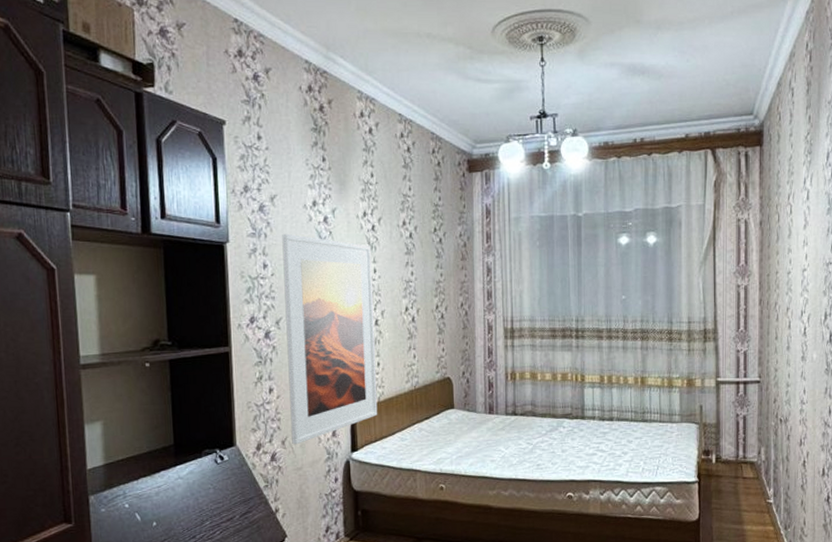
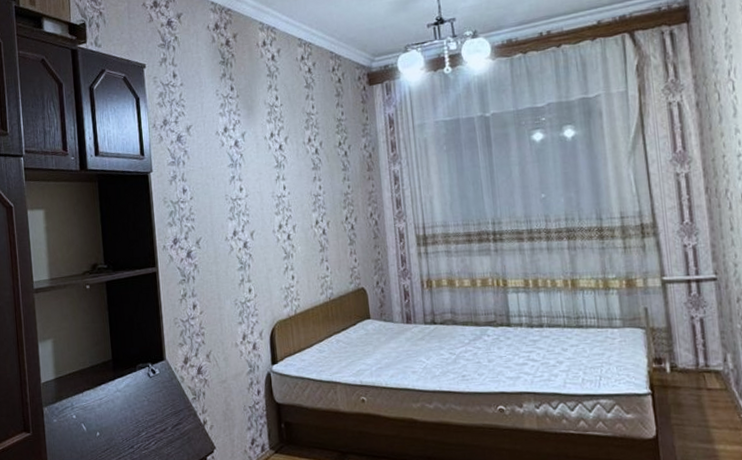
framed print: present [282,233,378,445] -> none [198,159,295,358]

